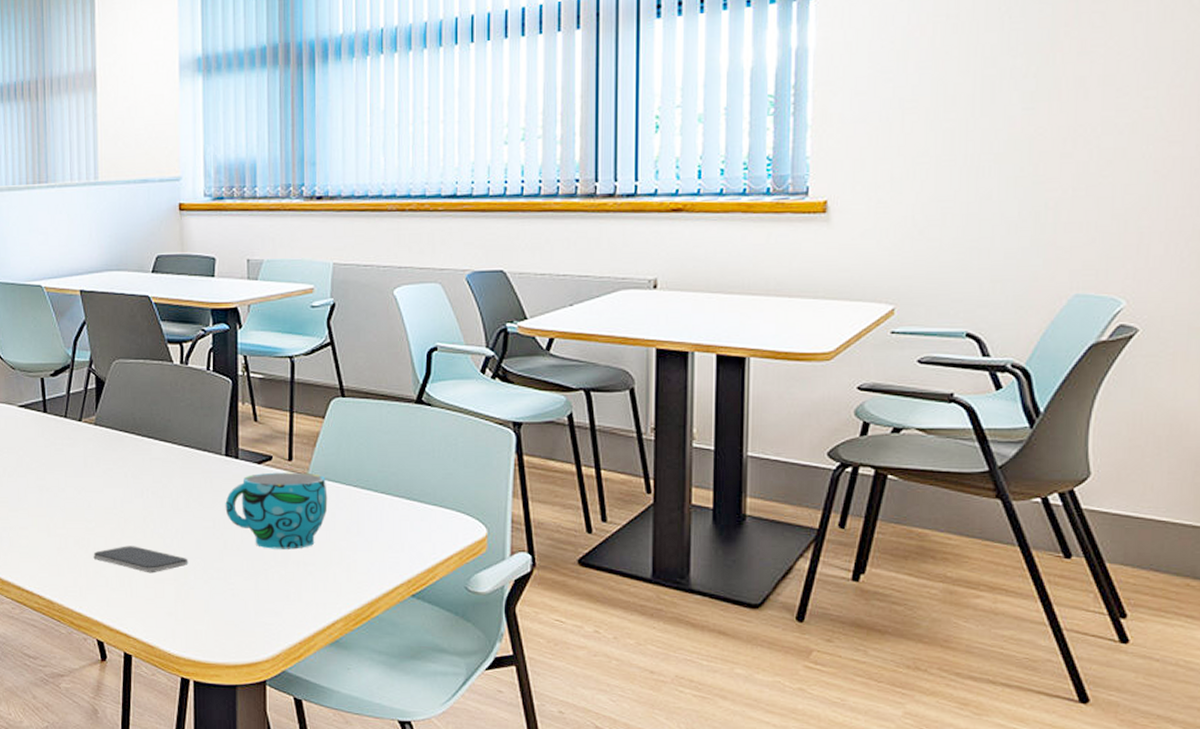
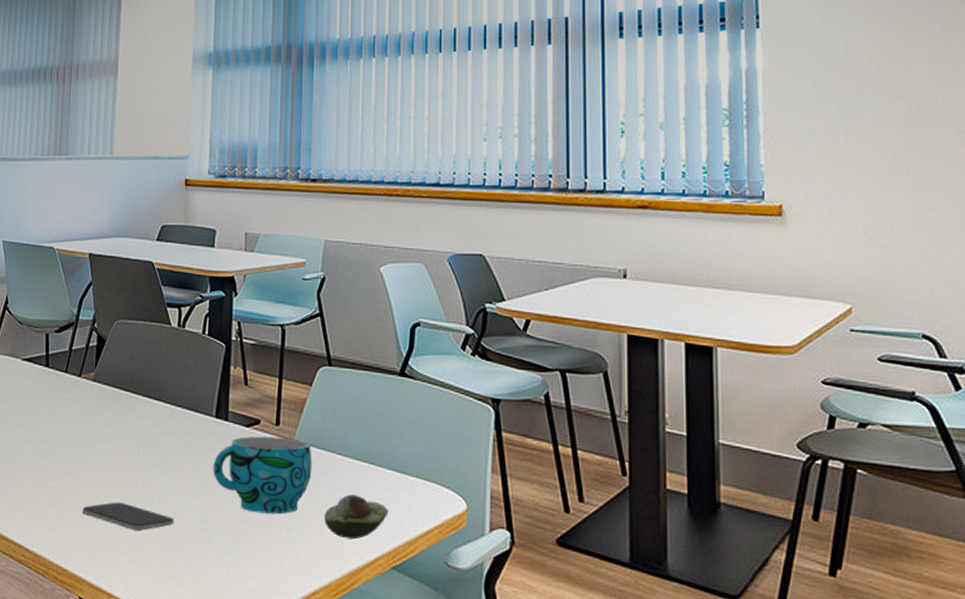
fruit: none [341,526,407,570] -> present [324,494,389,540]

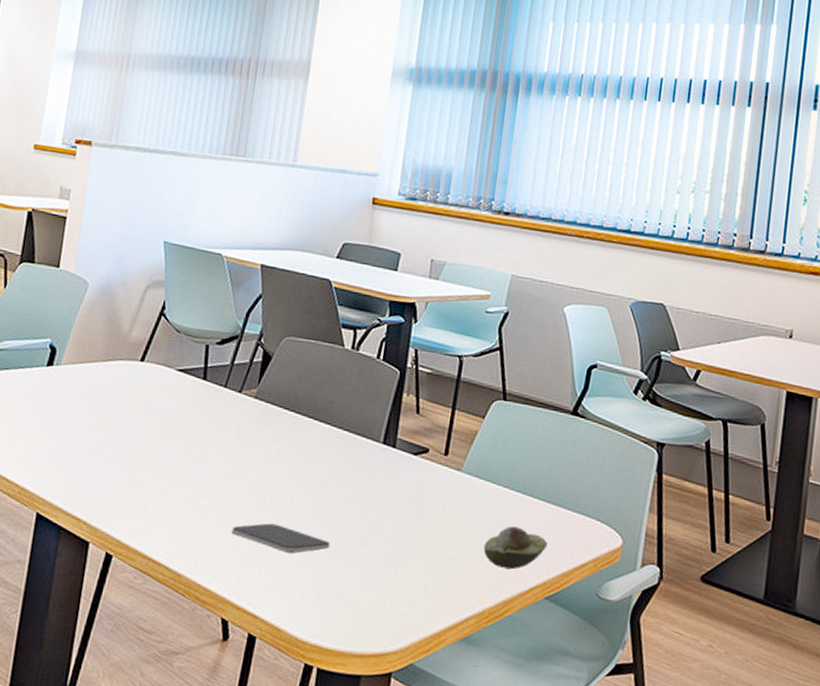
cup: present [213,436,312,515] -> none [375,464,478,543]

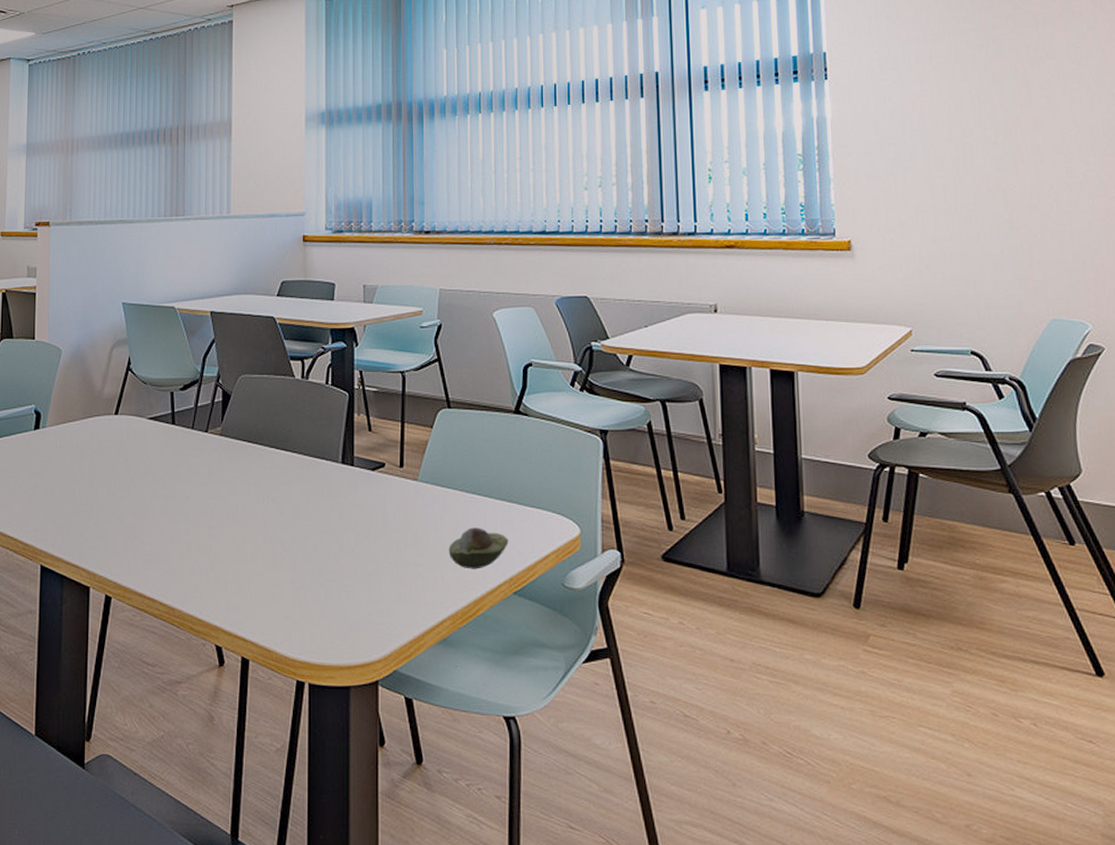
smartphone: present [231,523,331,554] -> none [214,551,306,578]

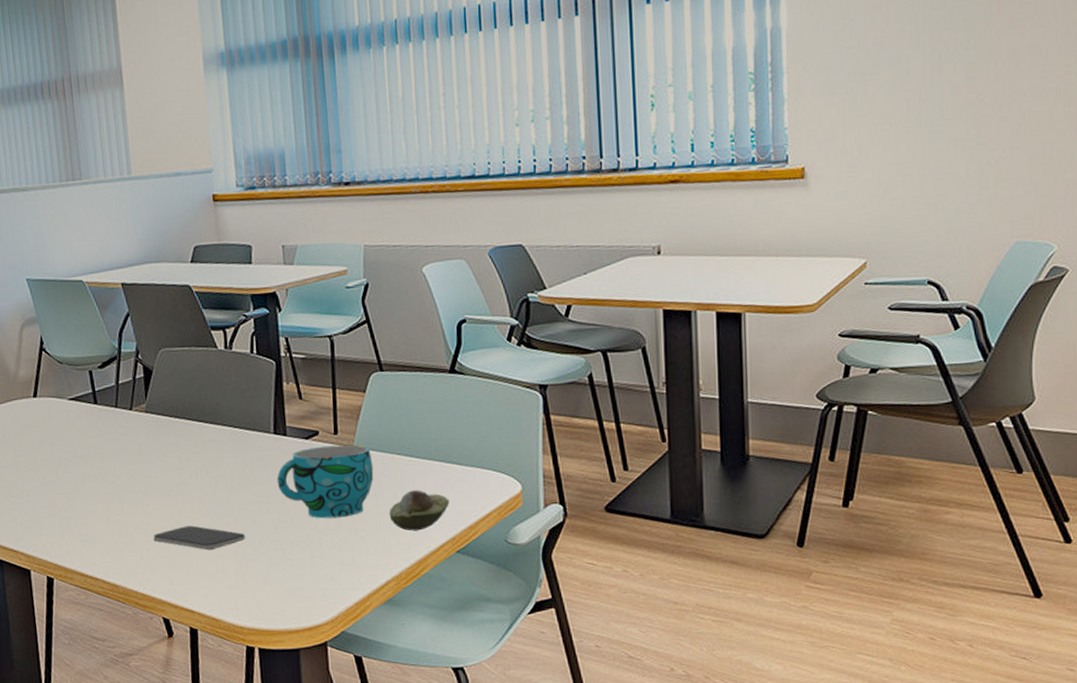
smartphone: none [214,551,306,578] -> present [153,525,246,551]
cup: none [341,478,436,551] -> present [277,444,374,519]

